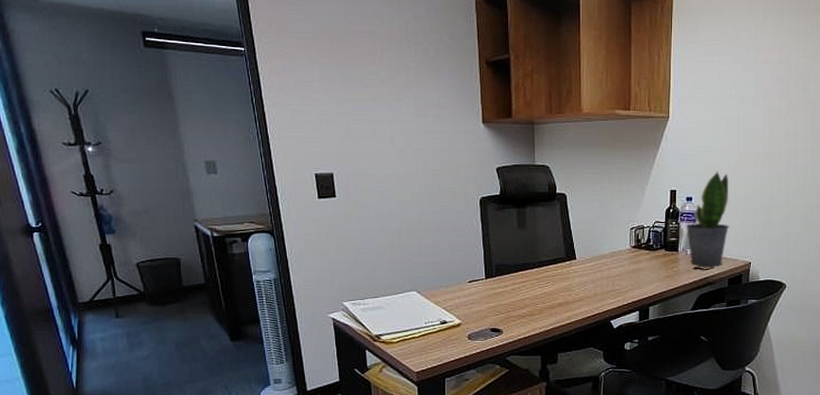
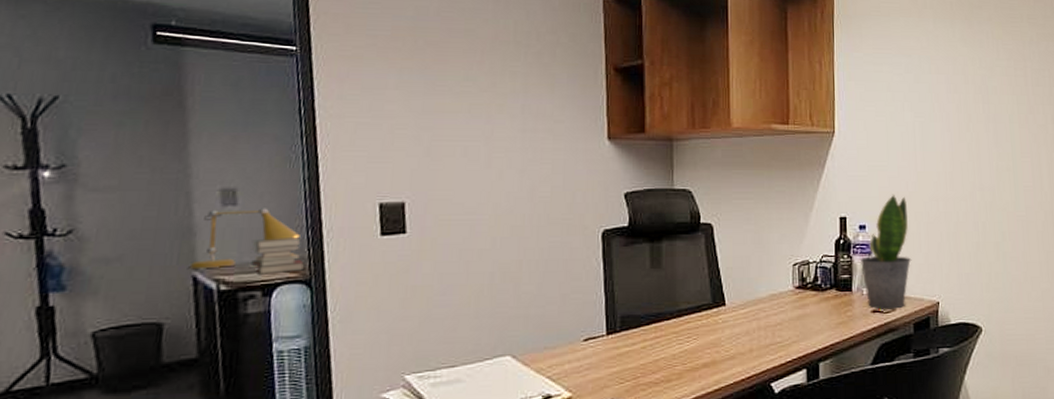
table lamp: none [190,176,262,221] -> present [187,208,300,270]
books: none [230,198,267,226] -> present [251,236,304,275]

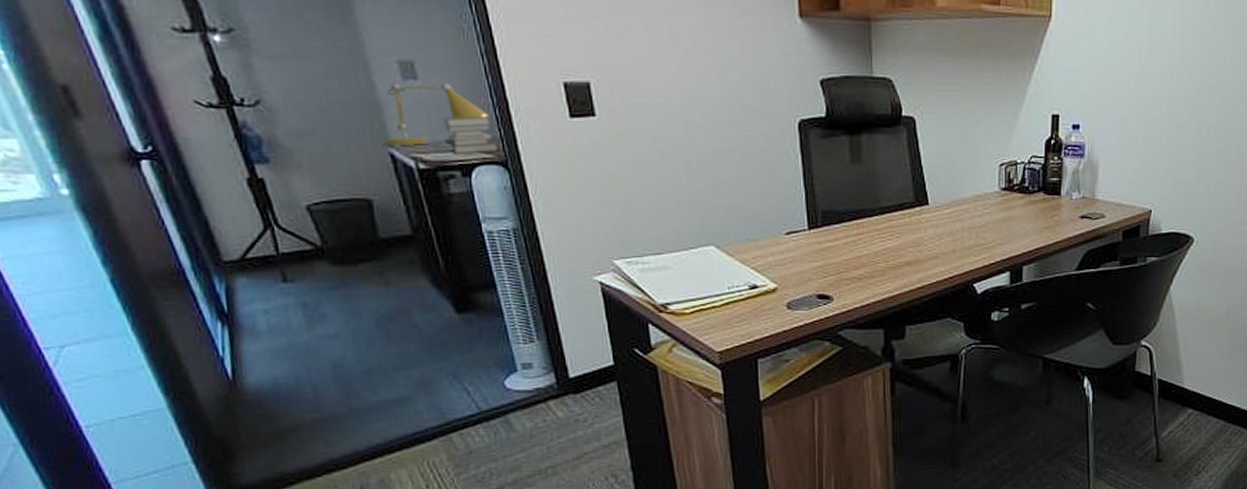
potted plant: present [859,194,912,309] -> none [1071,90,1127,216]

